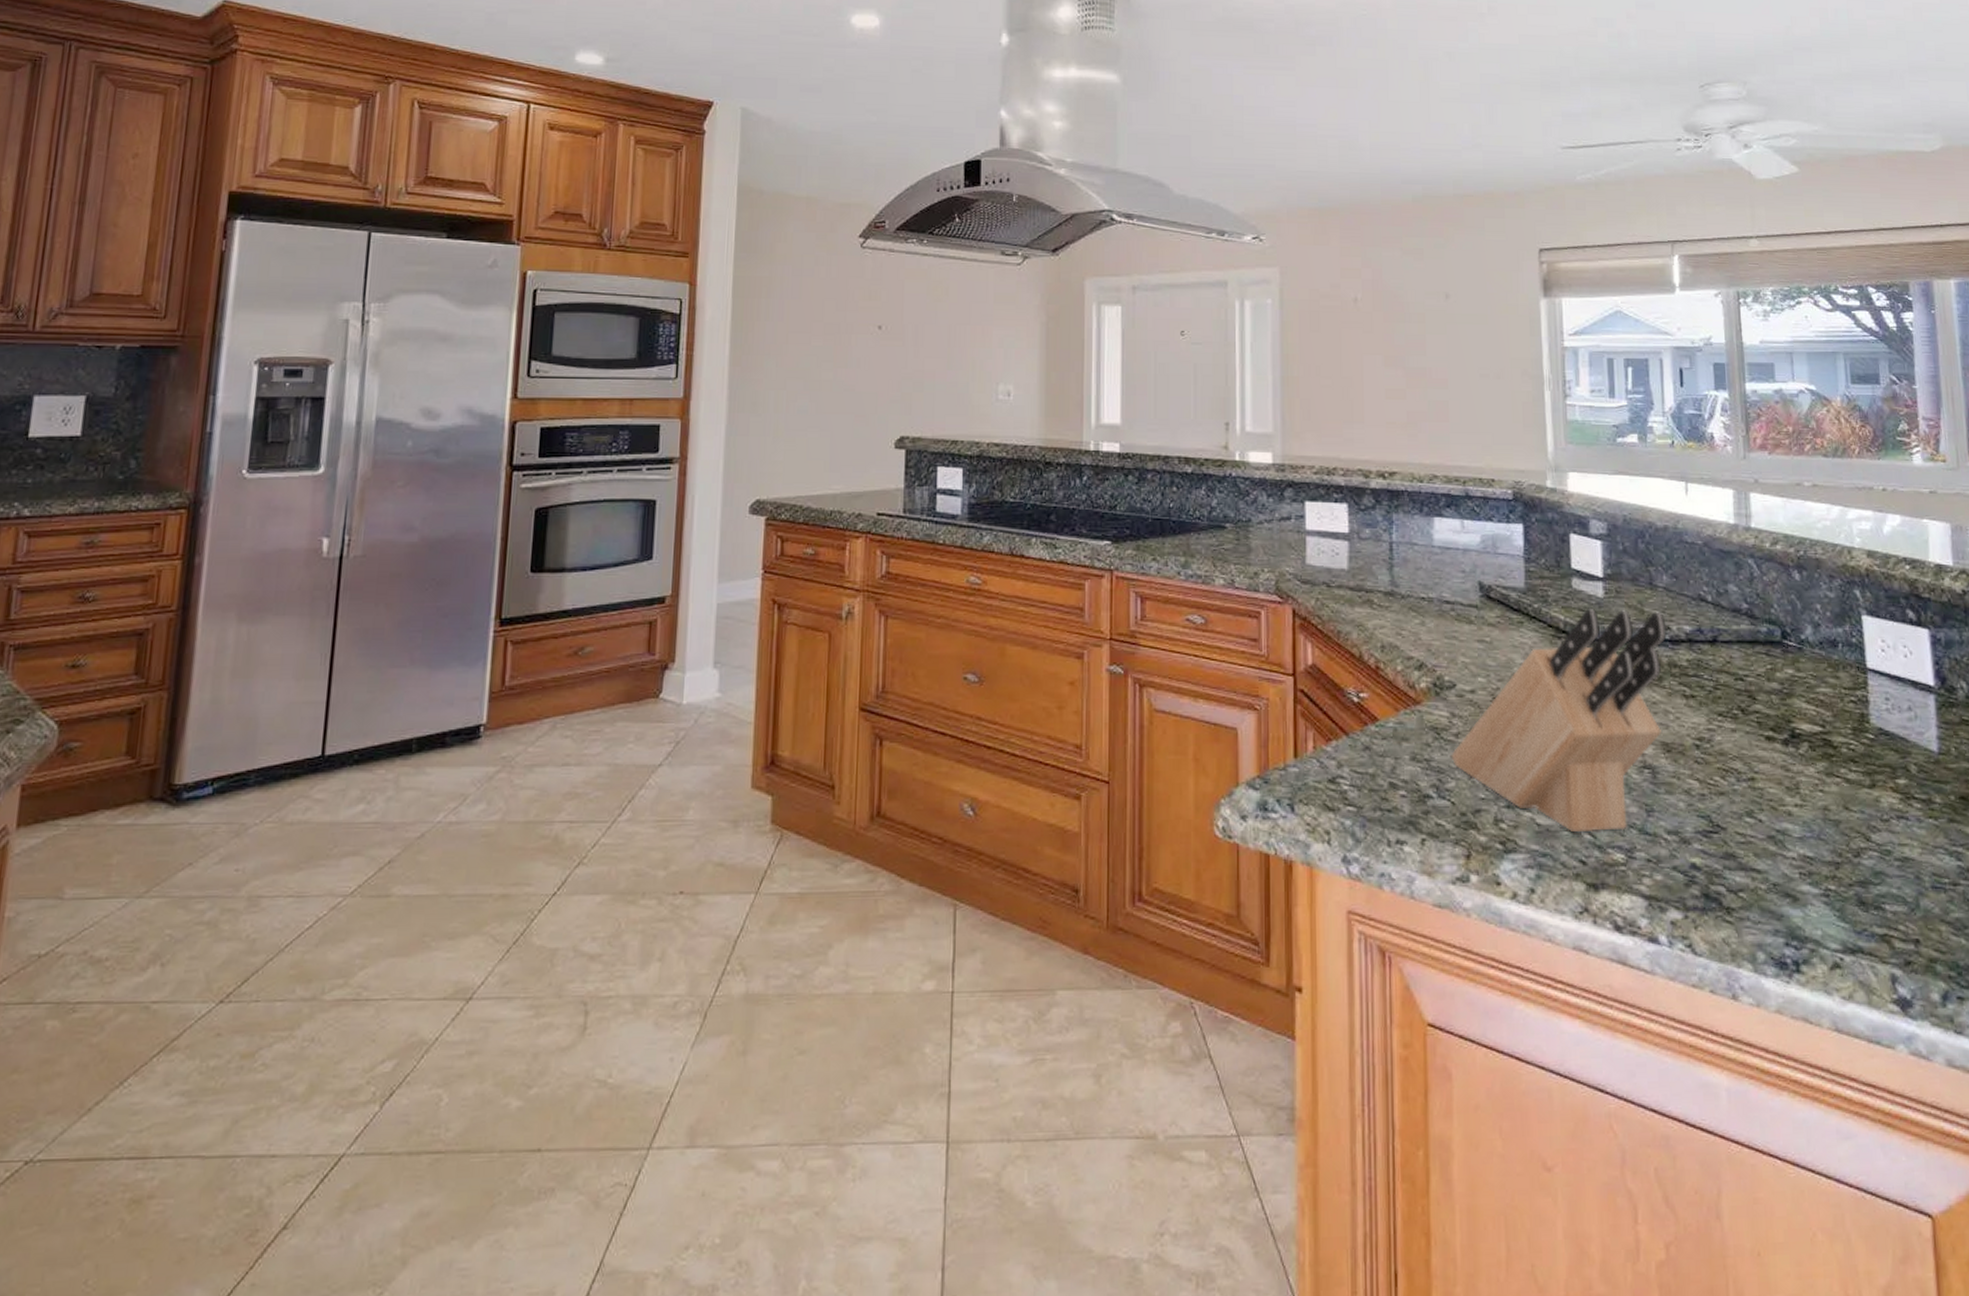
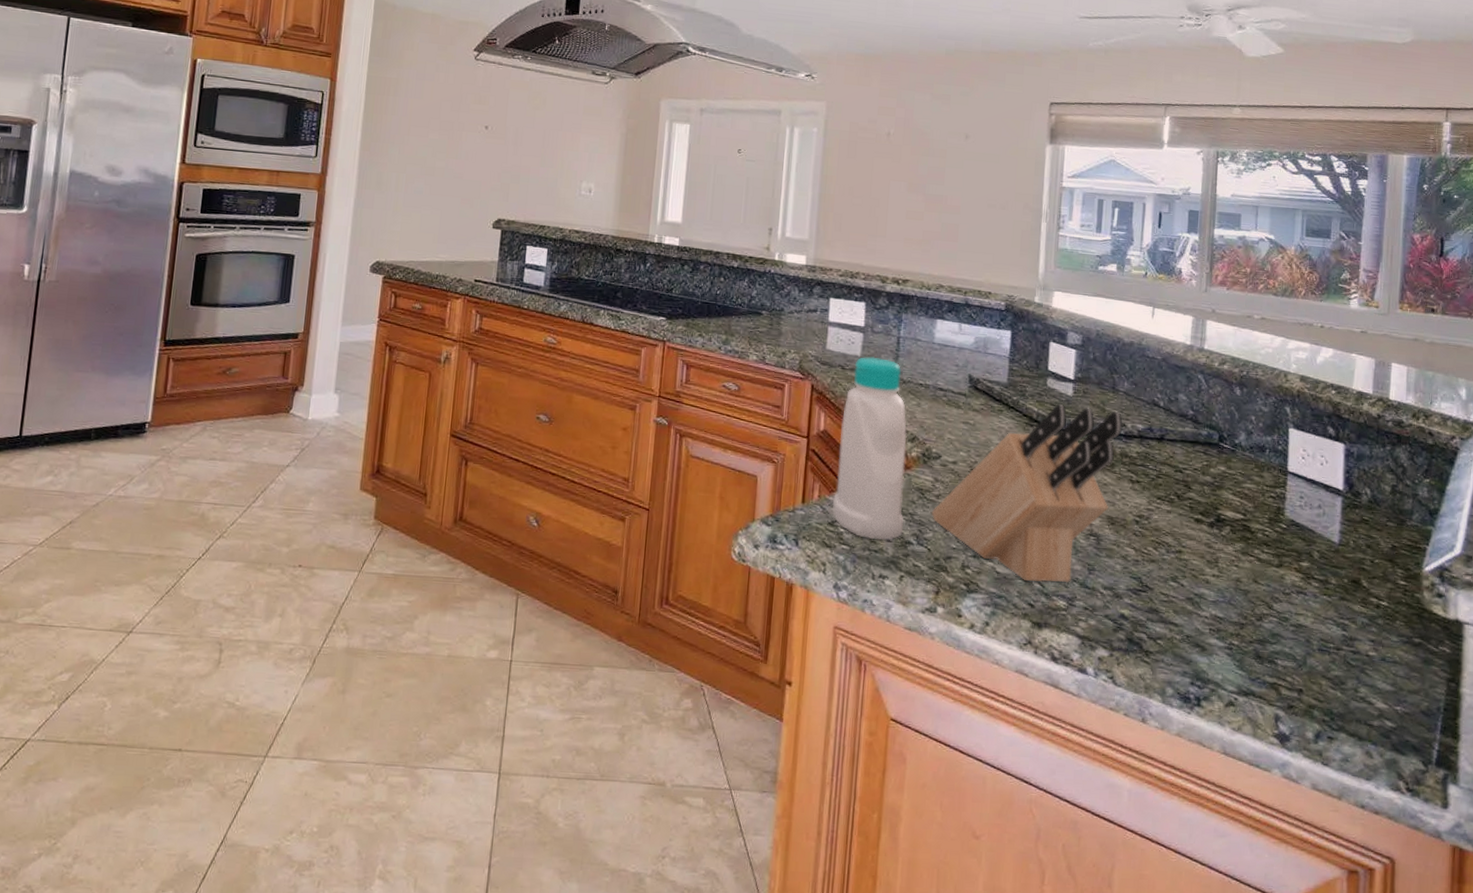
bottle: none [1330,568,1420,795] -> present [832,356,907,540]

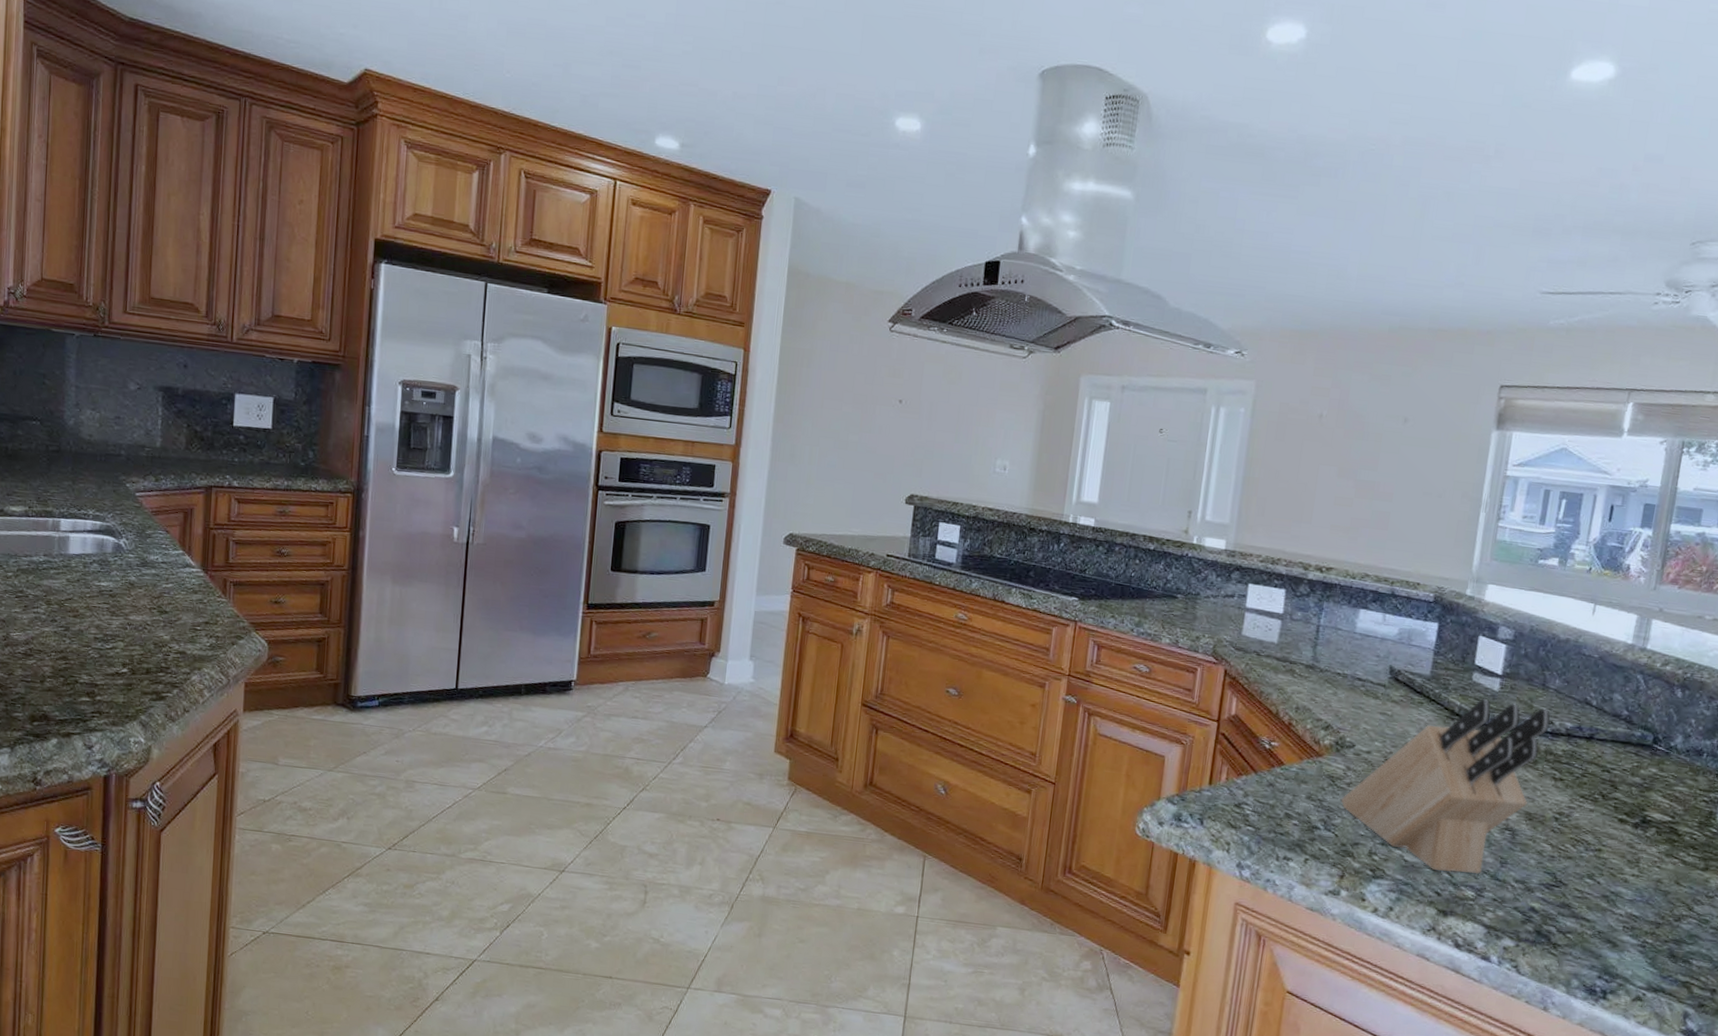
bottle: present [832,356,907,540] -> none [1239,643,1321,824]

